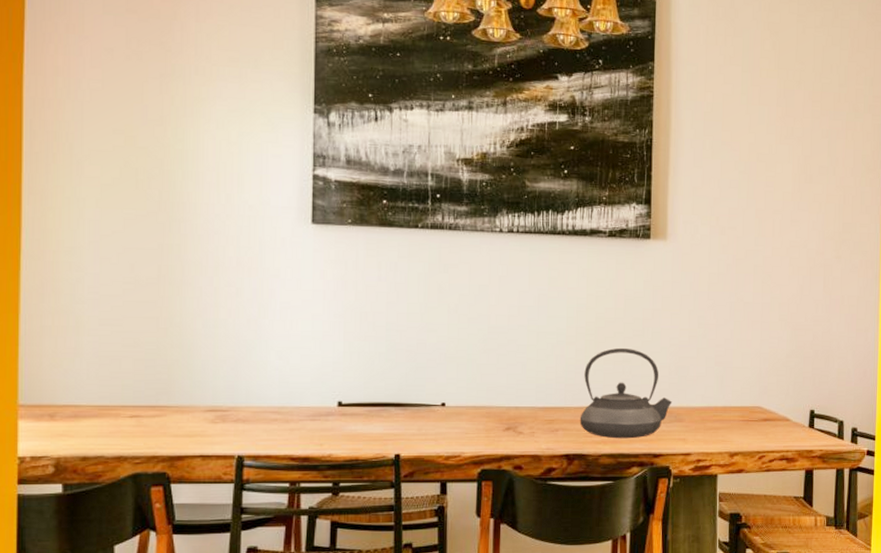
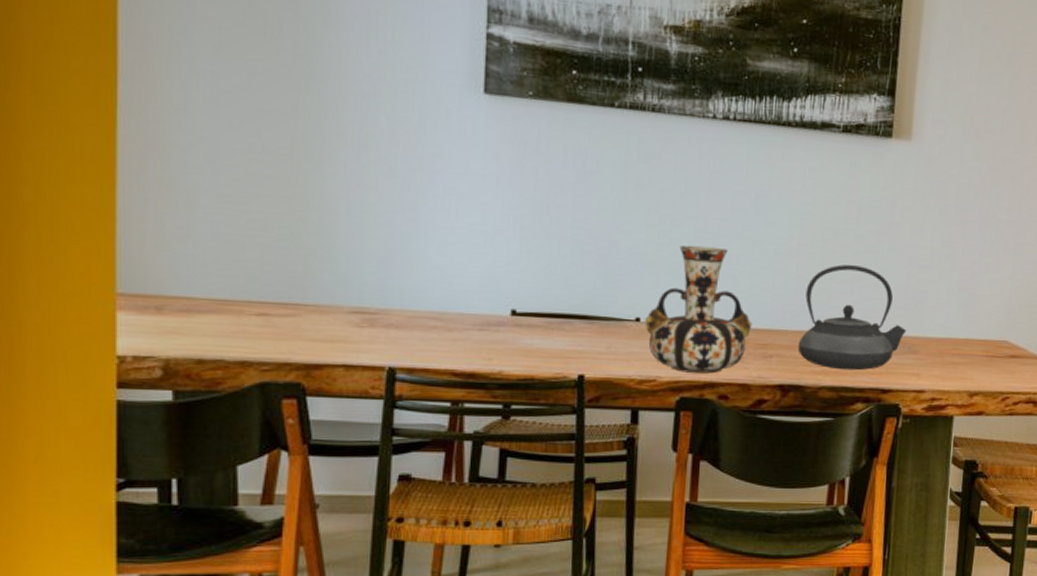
vase: none [449,339,540,448] -> present [645,245,753,374]

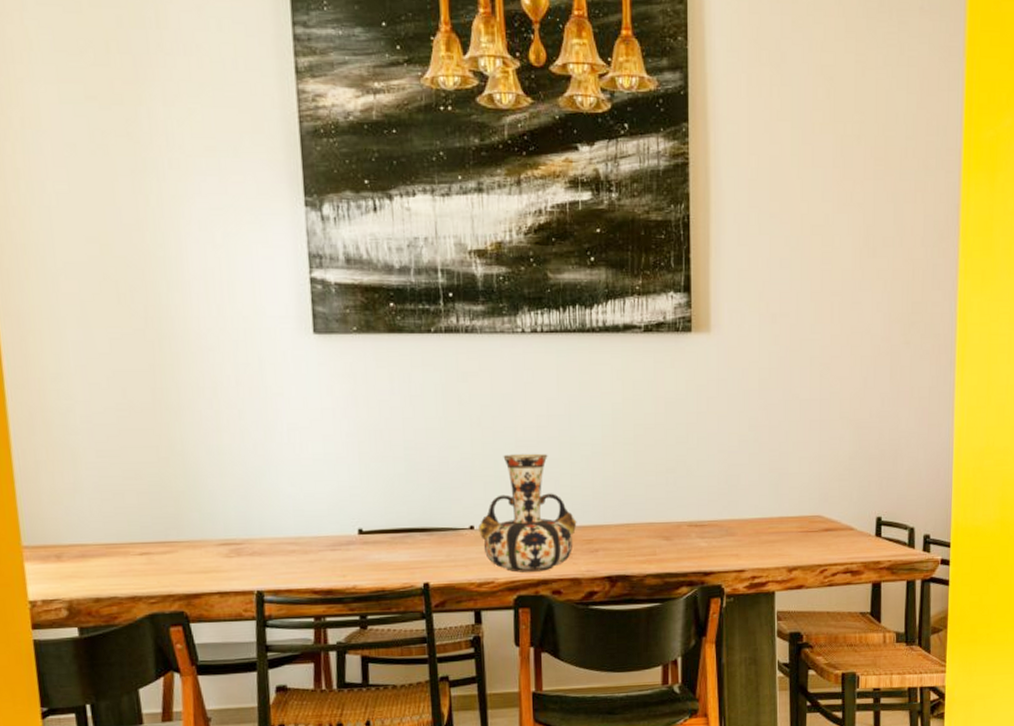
teapot: present [797,264,907,371] -> none [621,457,723,557]

